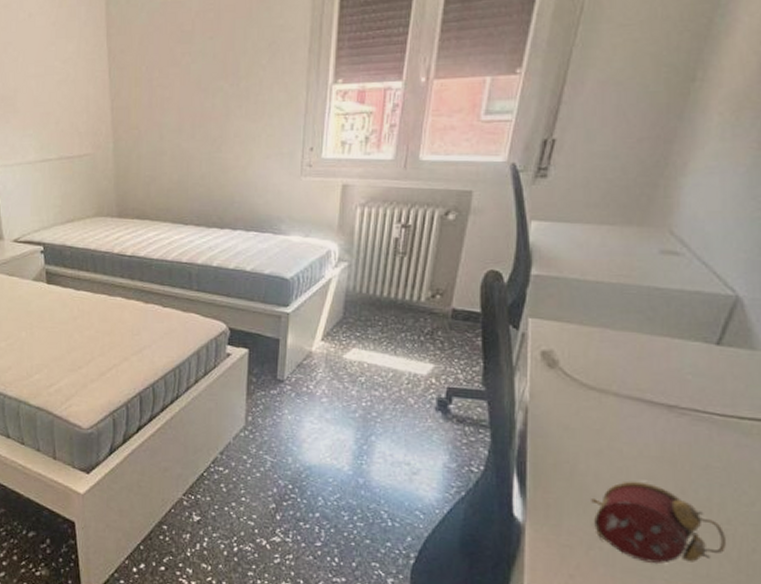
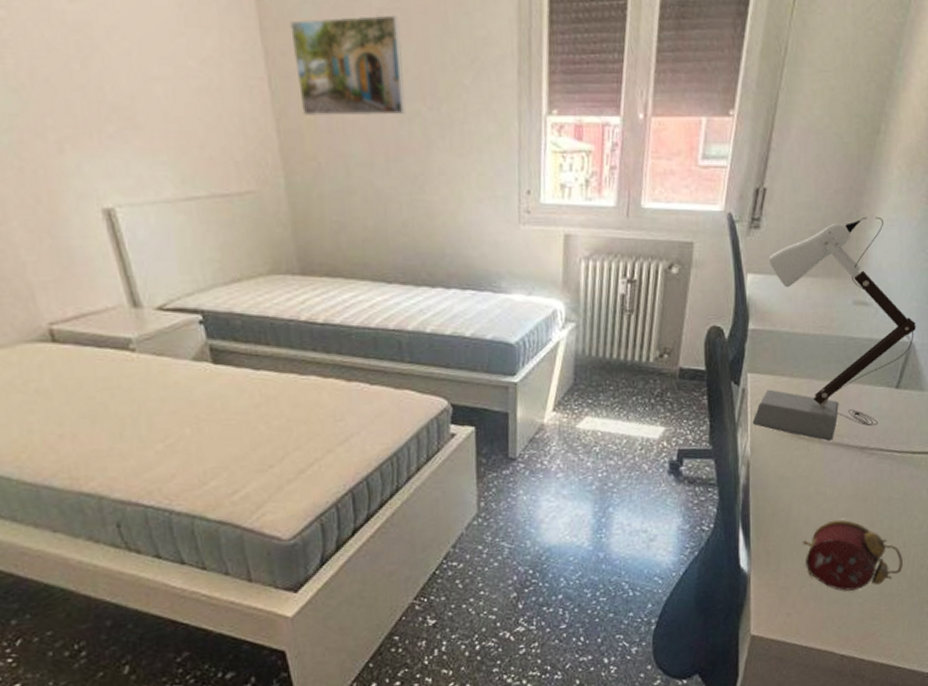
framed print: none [128,15,213,96] -> present [288,15,406,117]
desk lamp: none [532,164,745,395] -> present [752,216,917,441]

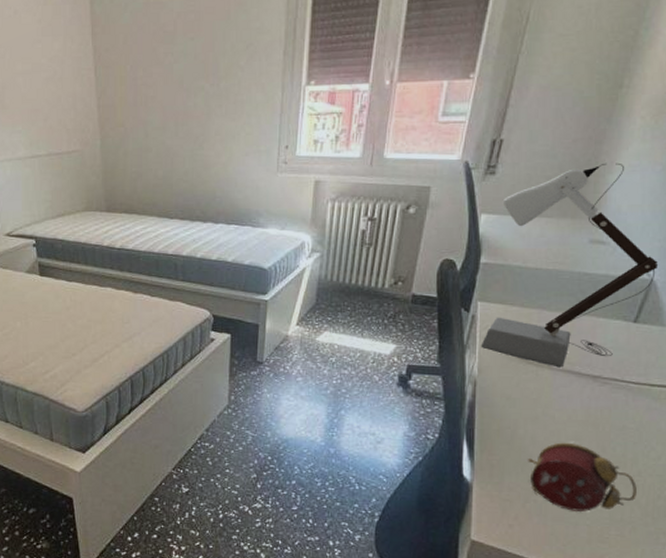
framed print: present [288,15,406,117] -> none [112,16,194,94]

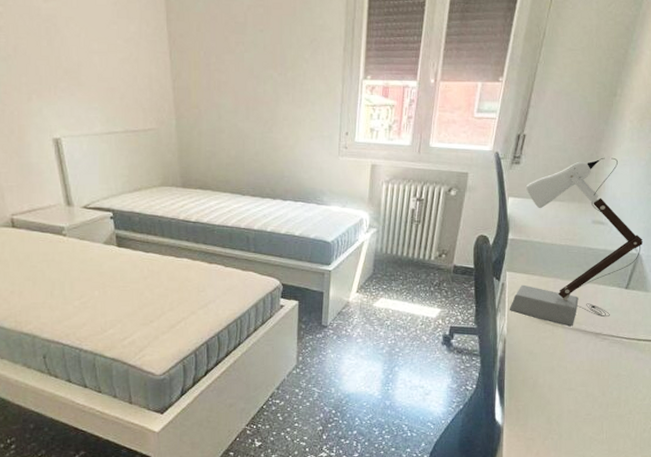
alarm clock: present [528,442,637,513] -> none [547,388,628,446]

